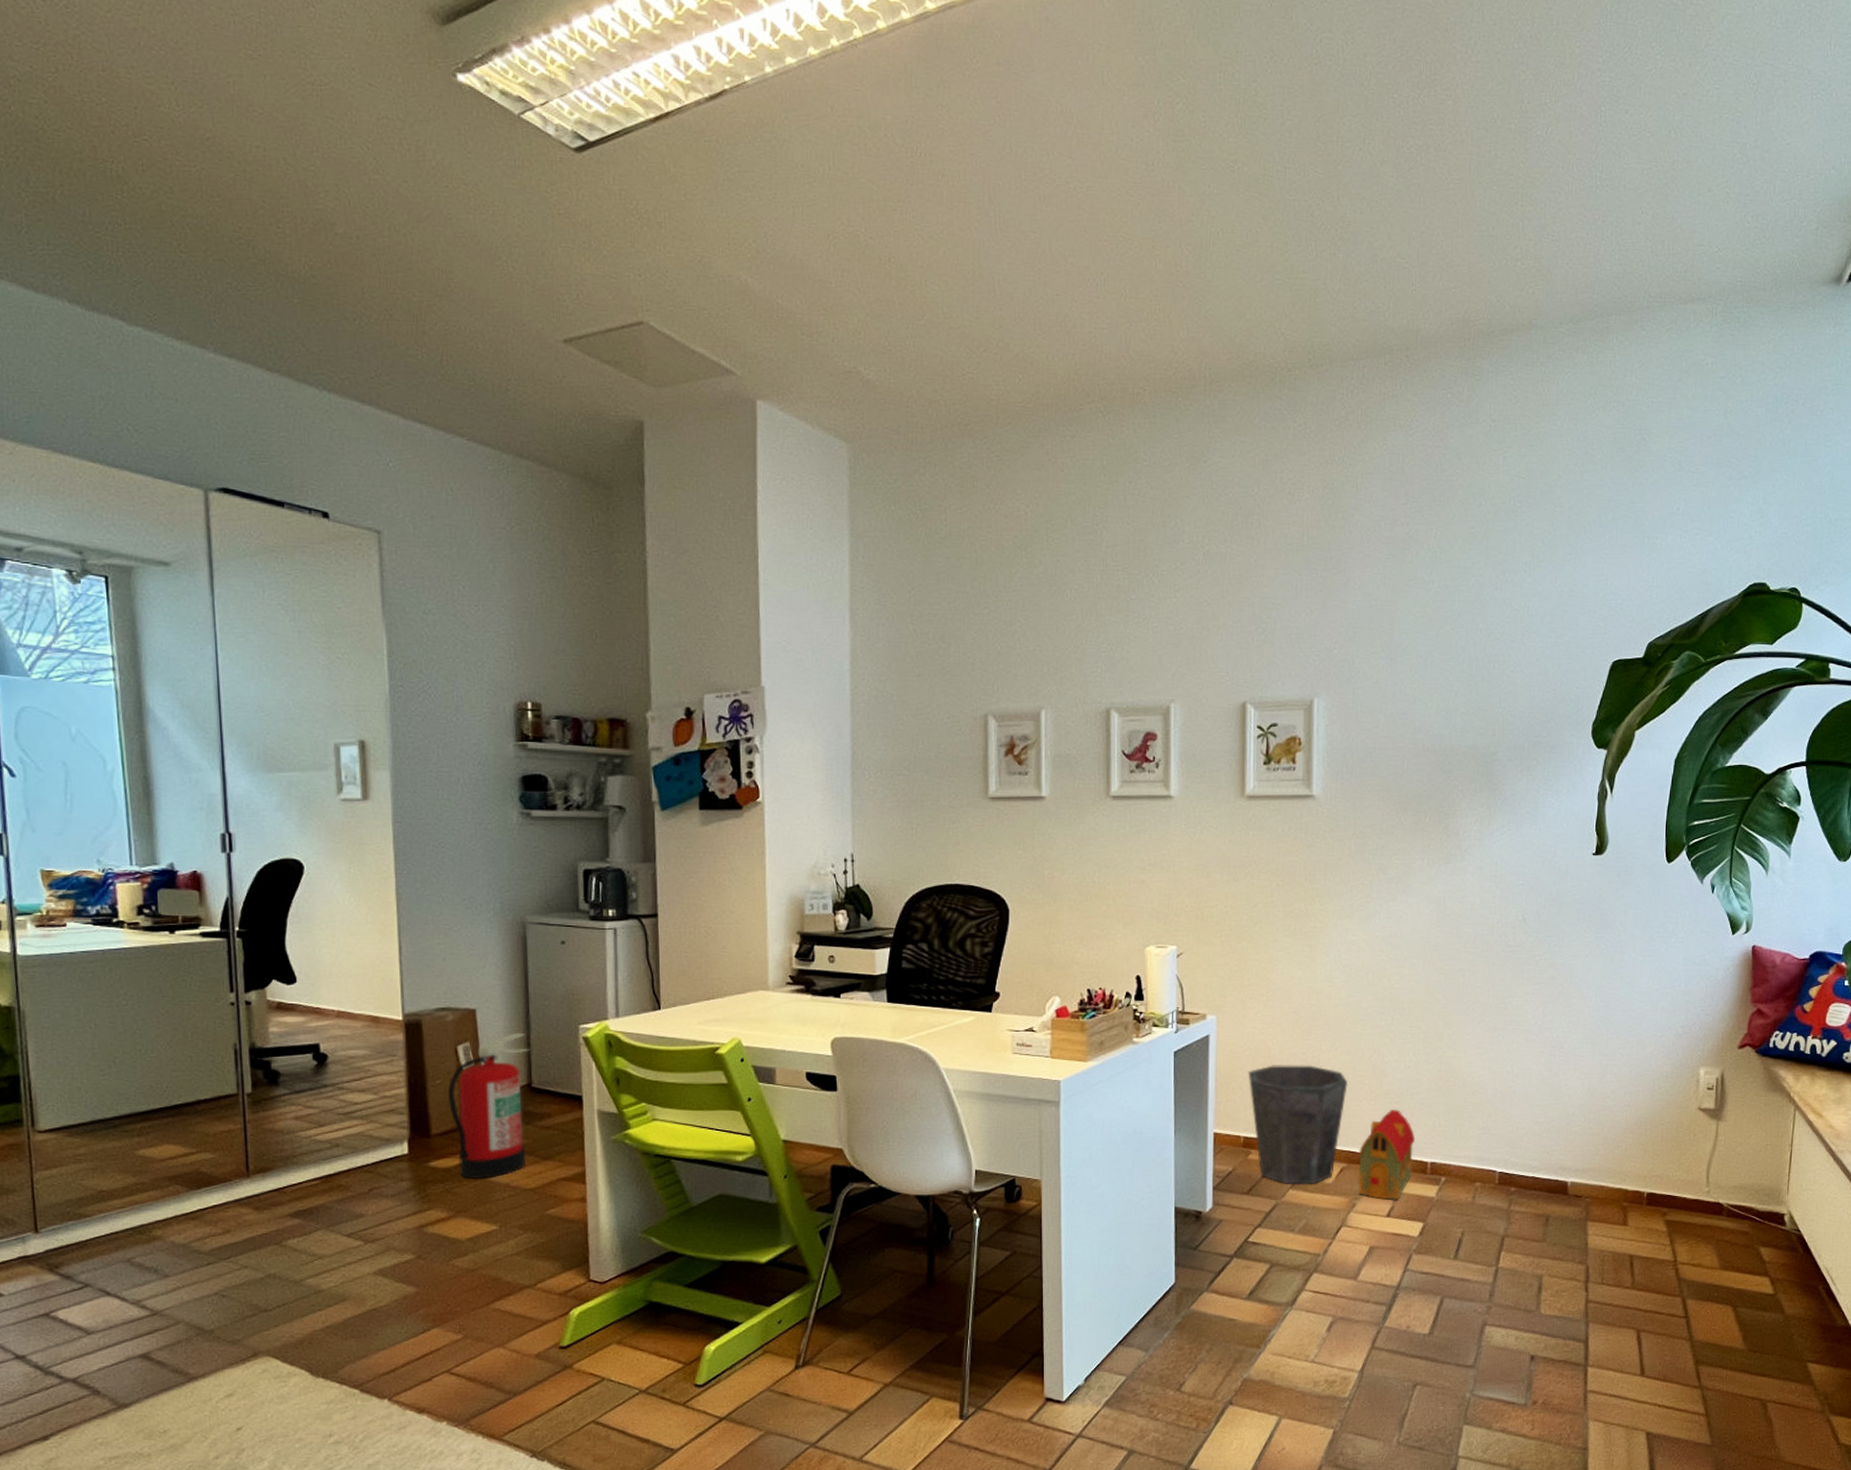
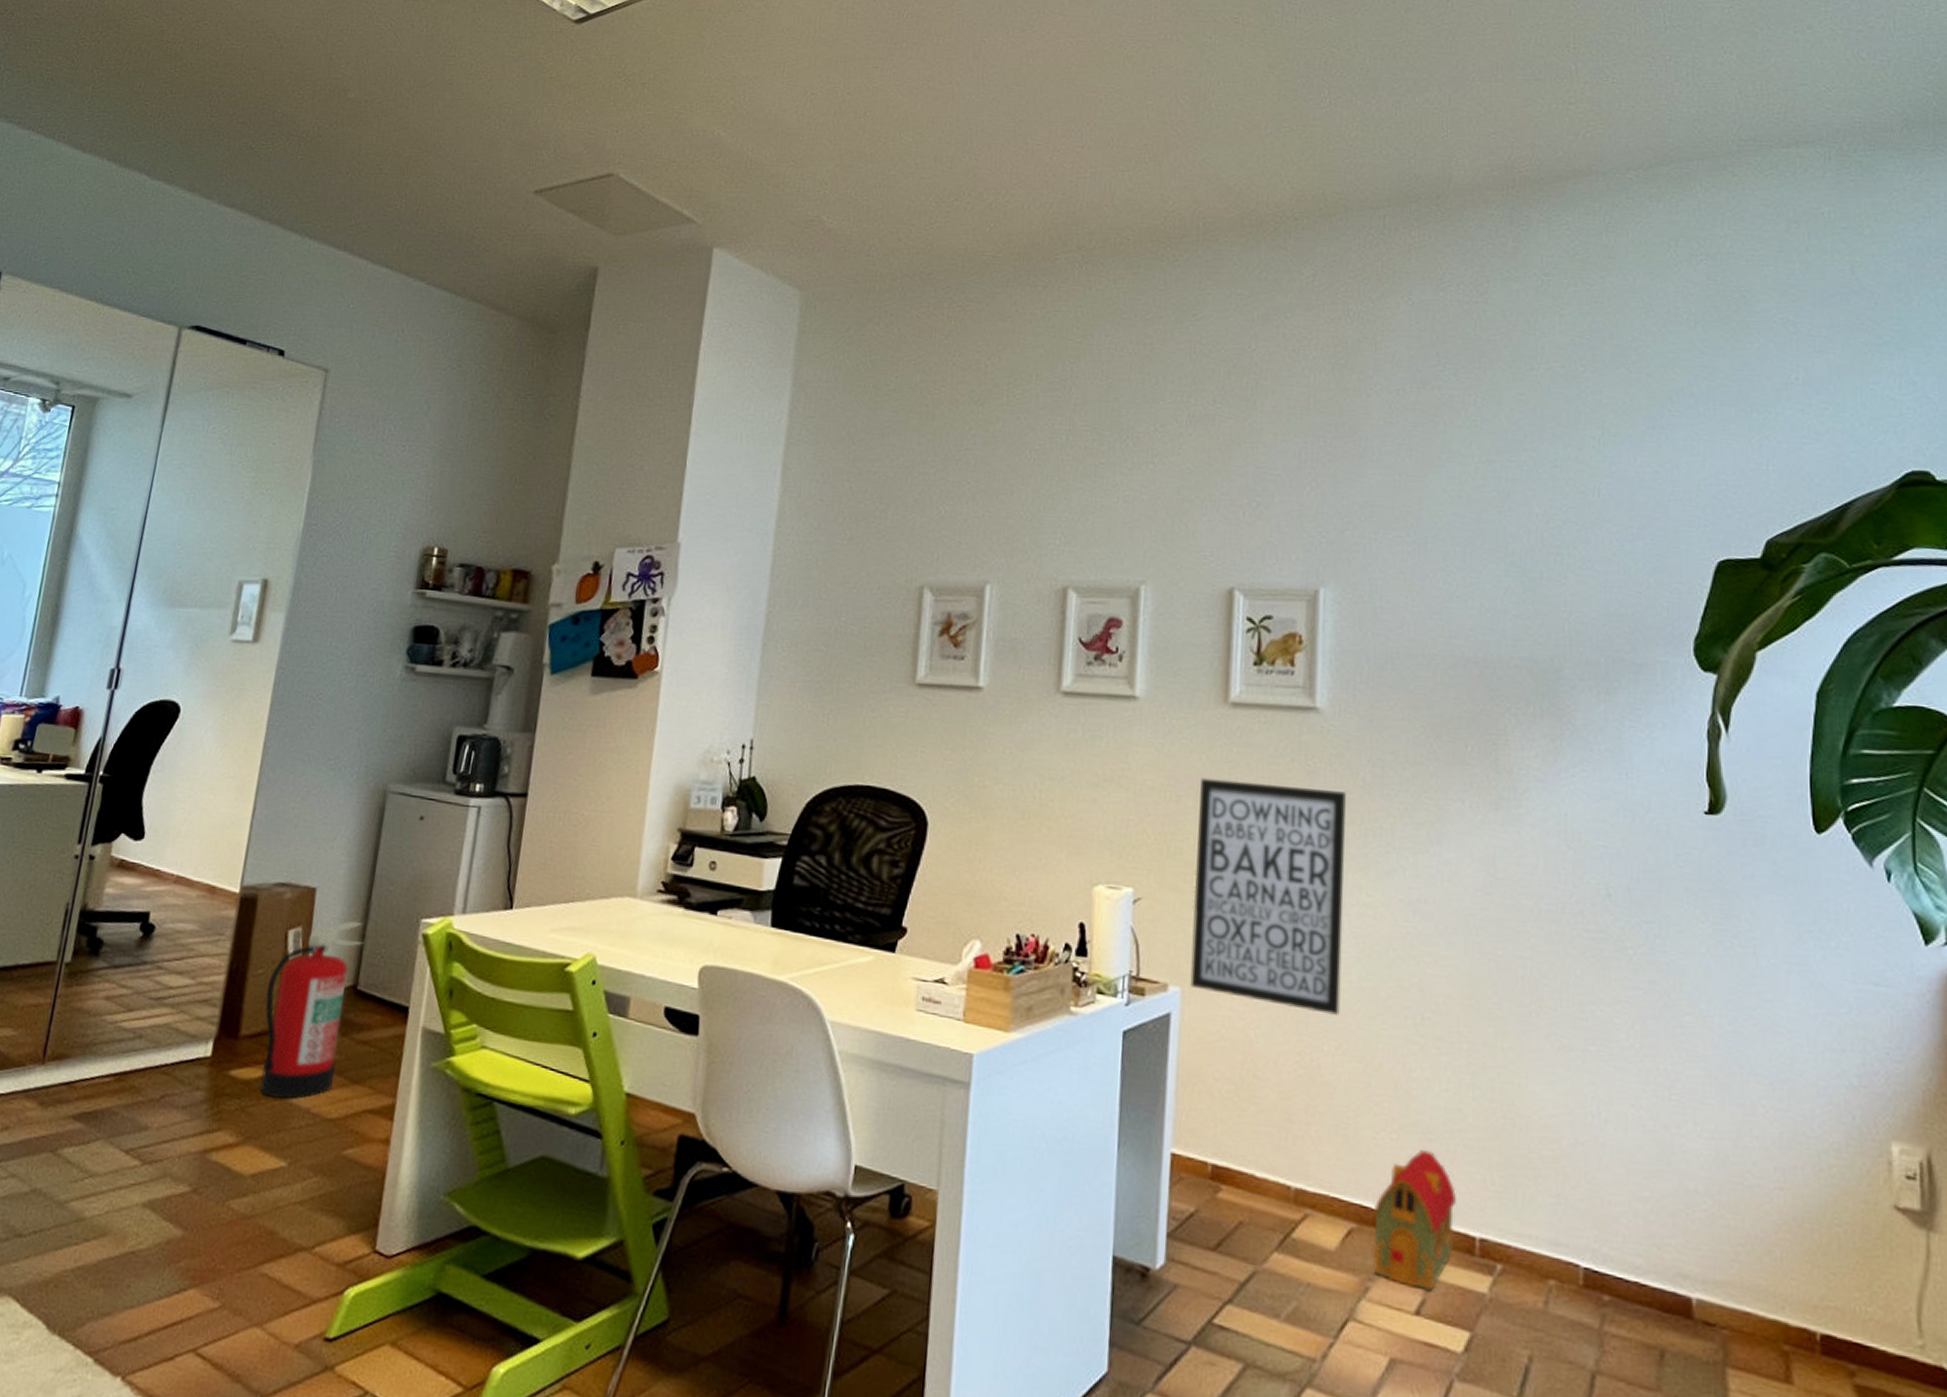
wall art: none [1223,857,1336,1024] -> present [1190,777,1346,1015]
waste bin: present [1248,1065,1348,1185] -> none [1220,1065,1359,1250]

